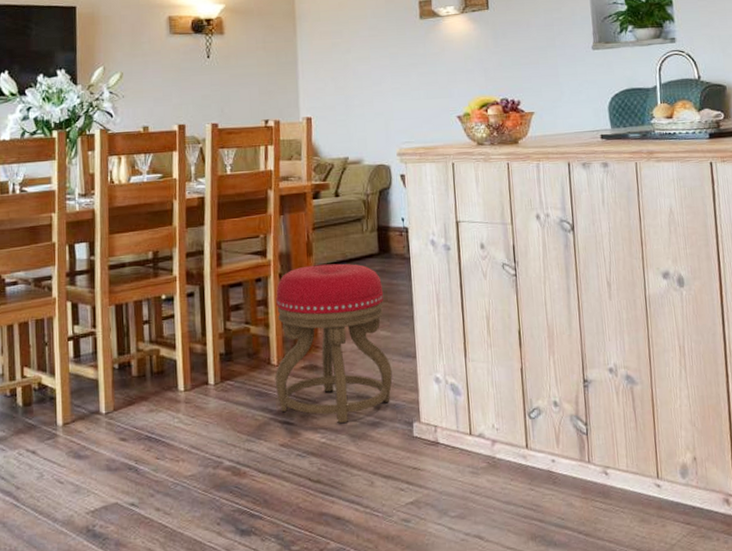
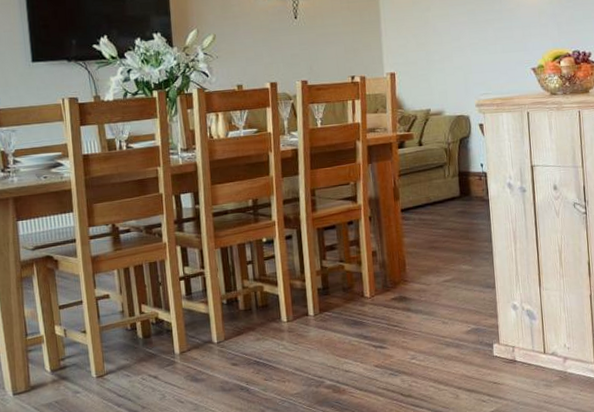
stool: present [275,263,393,423] -> none [367,206,474,346]

